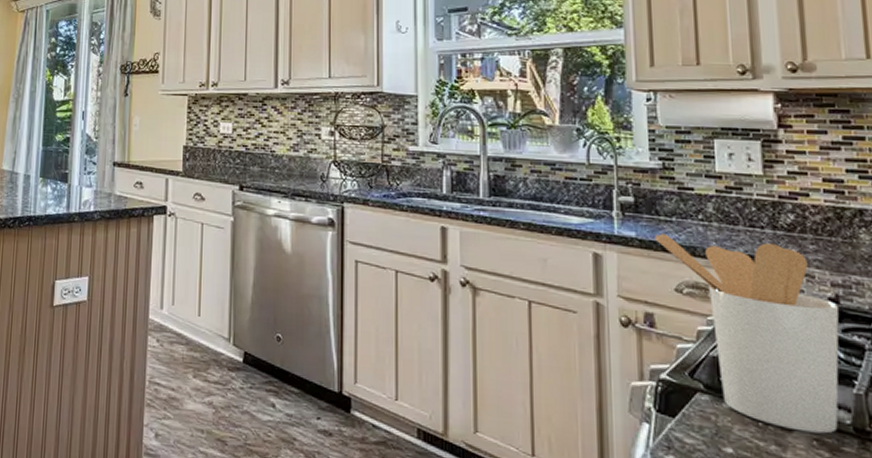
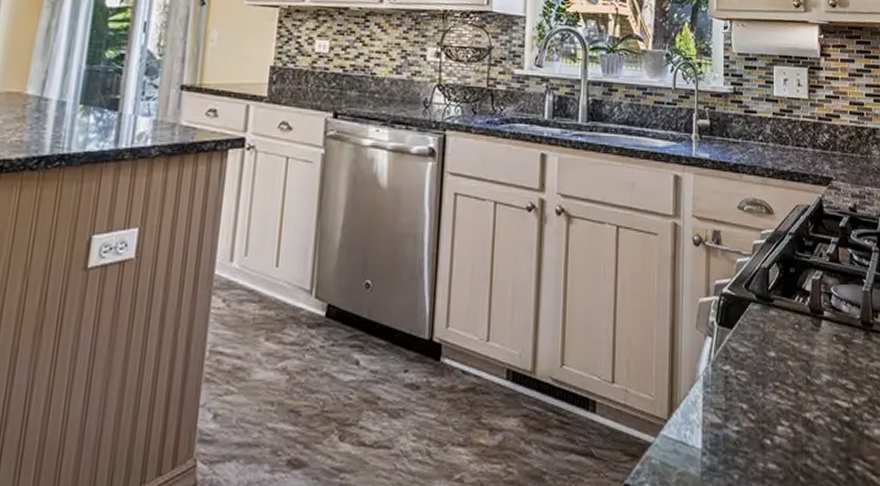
utensil holder: present [655,233,839,434] -> none [724,154,856,330]

